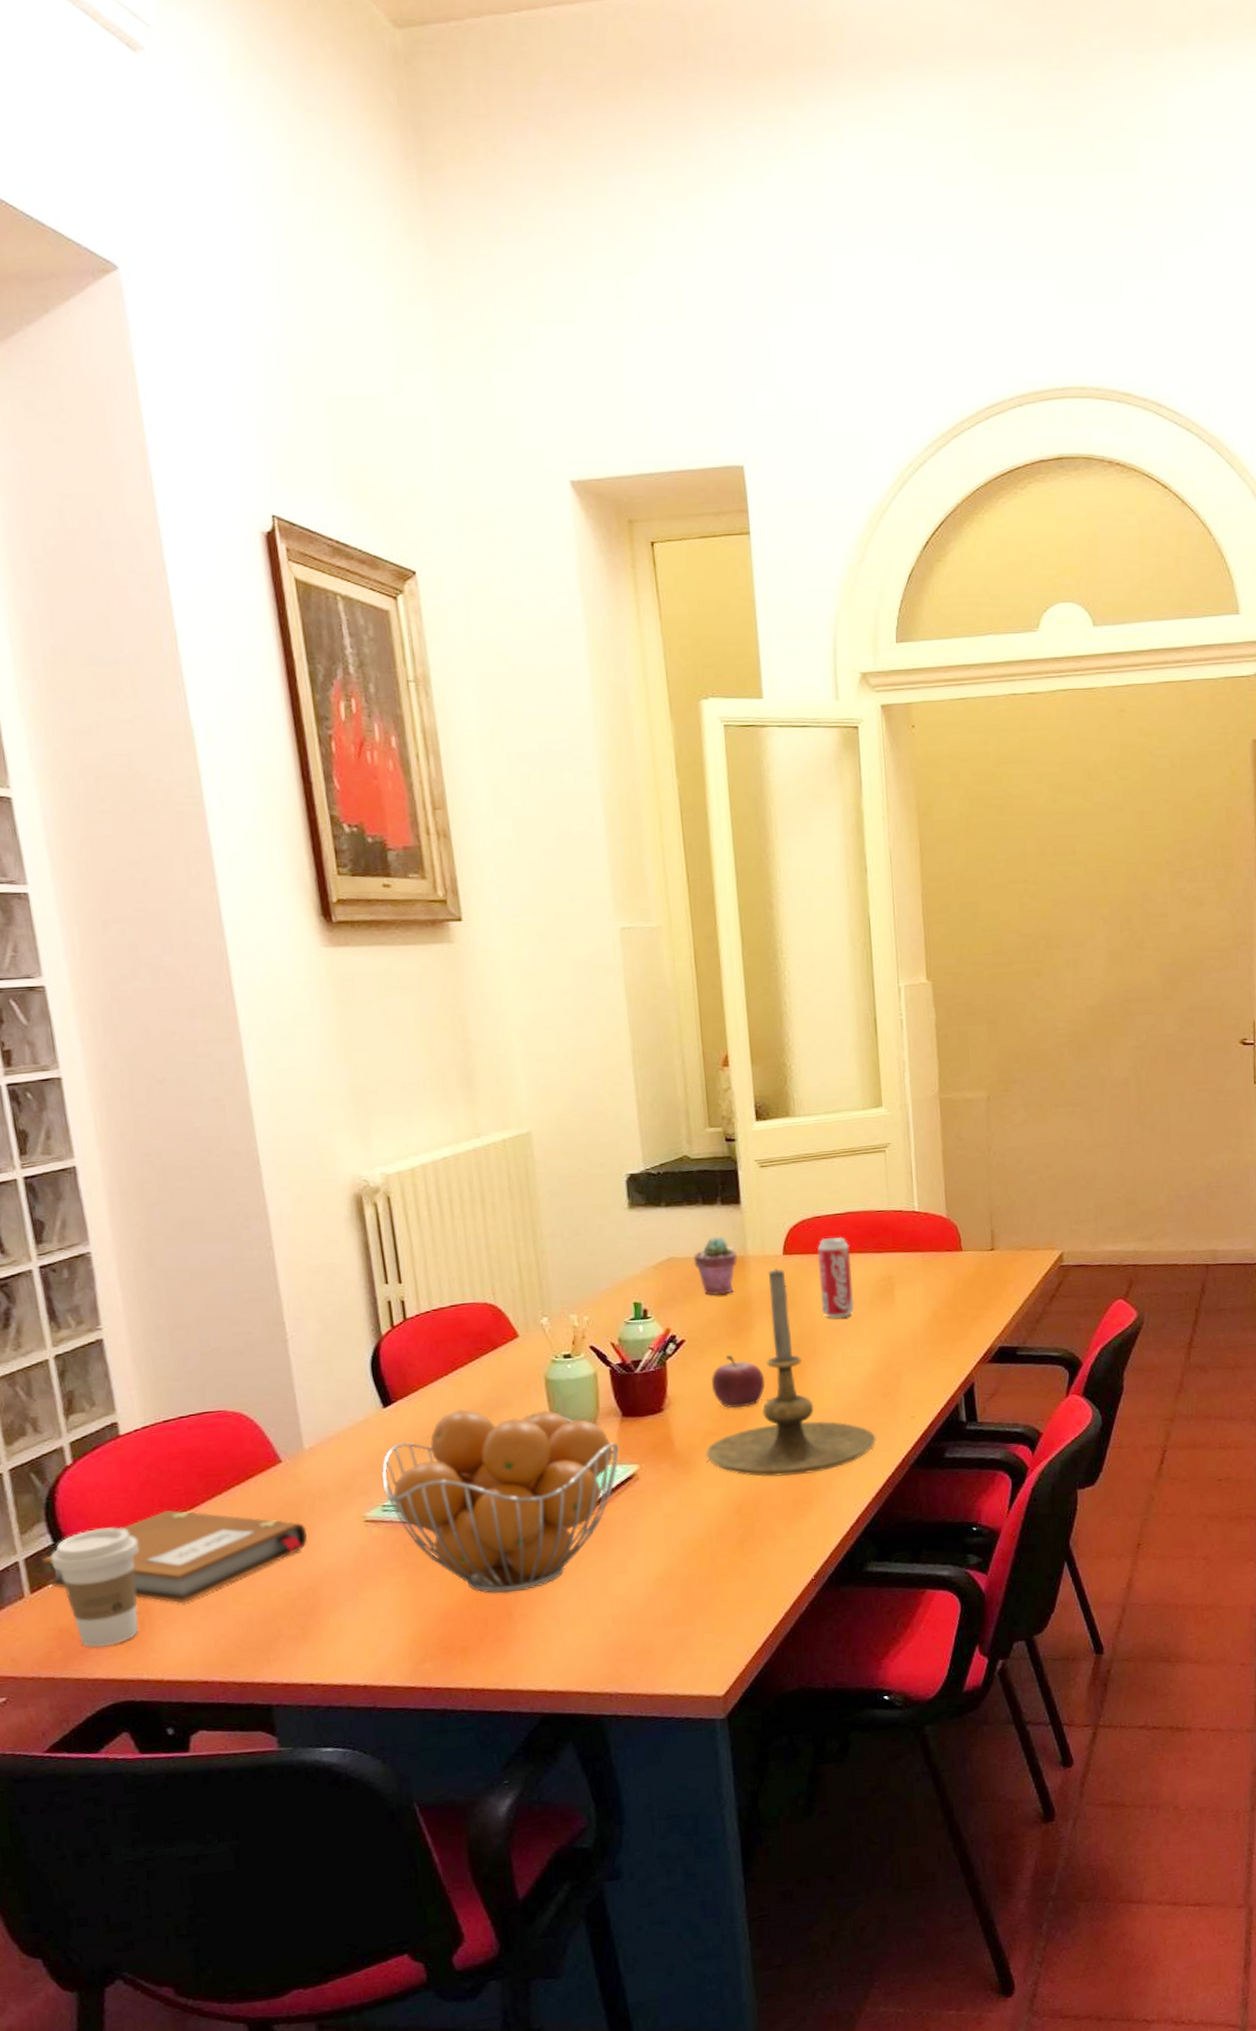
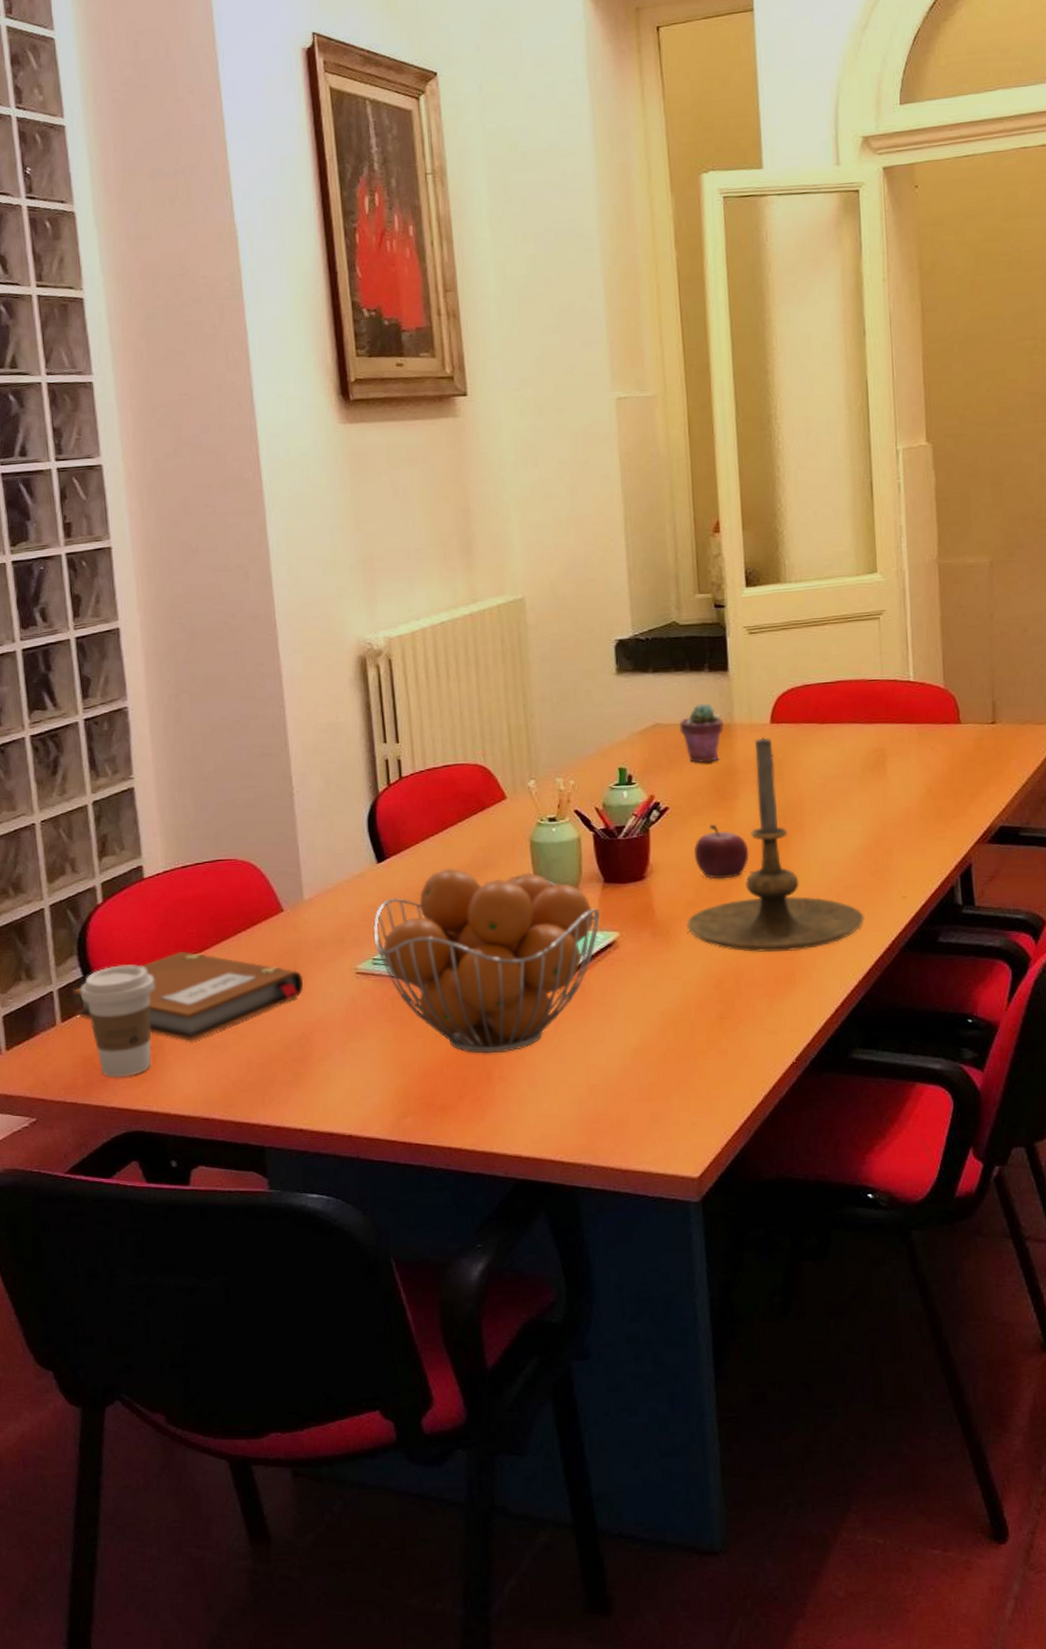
beverage can: present [817,1236,855,1319] -> none [805,705,844,791]

